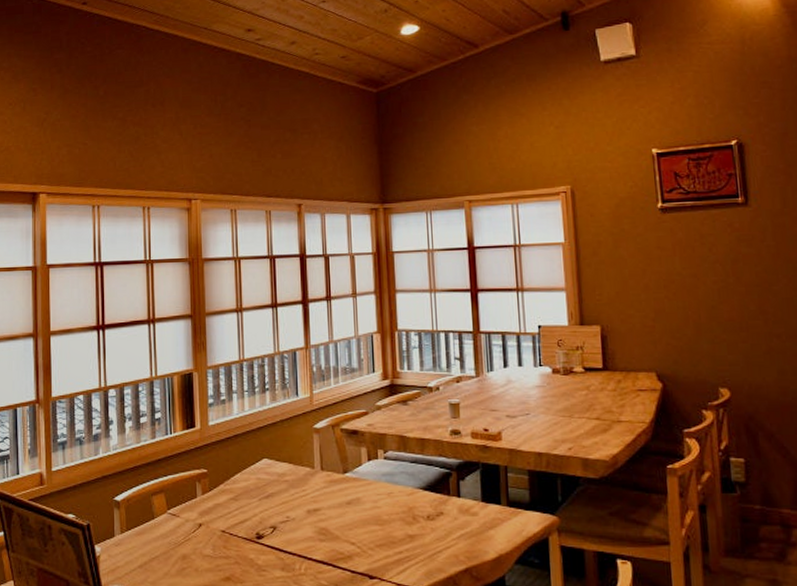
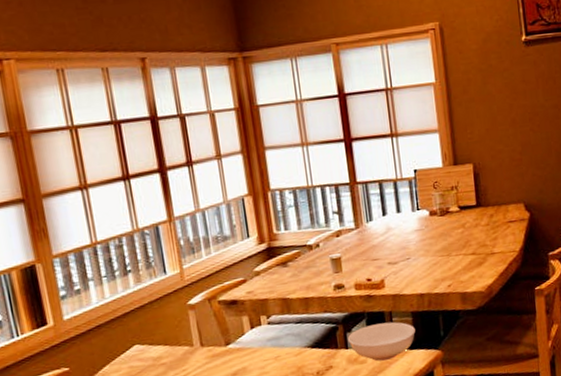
bowl: none [461,477,531,516] -> present [348,322,415,362]

